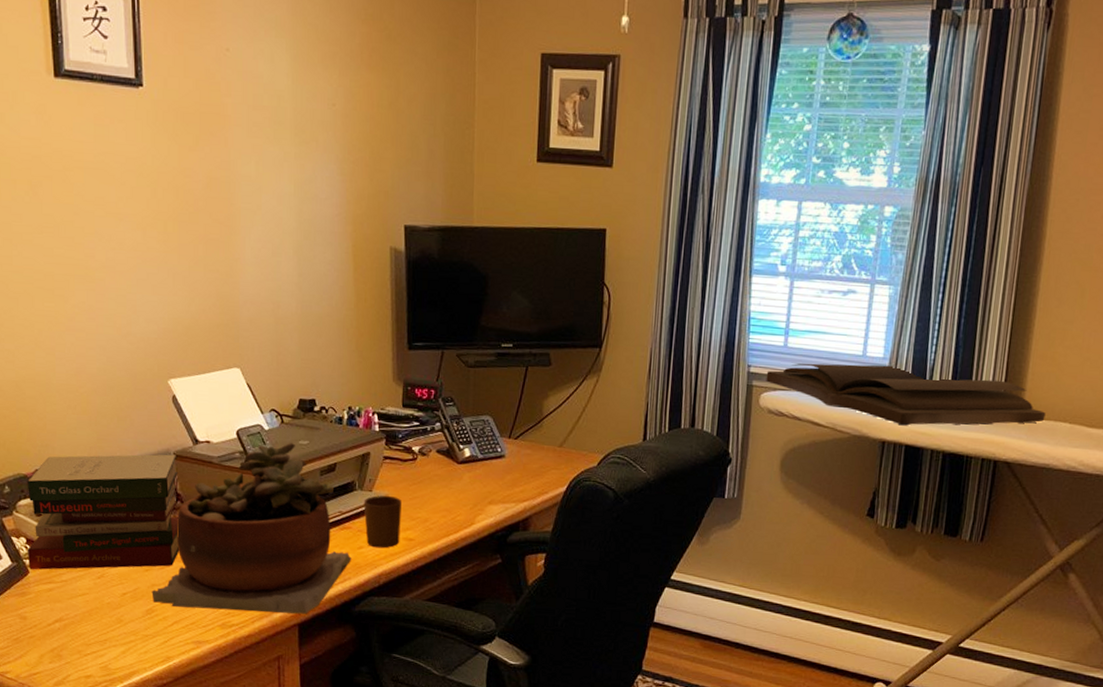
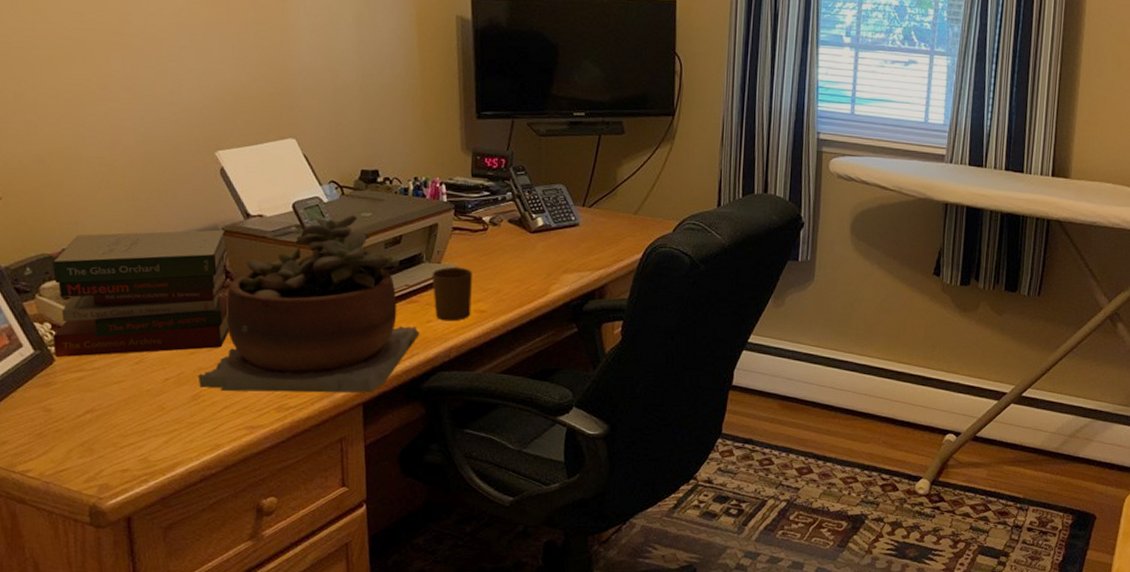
towel: present [766,363,1046,425] -> none [835,130,1092,188]

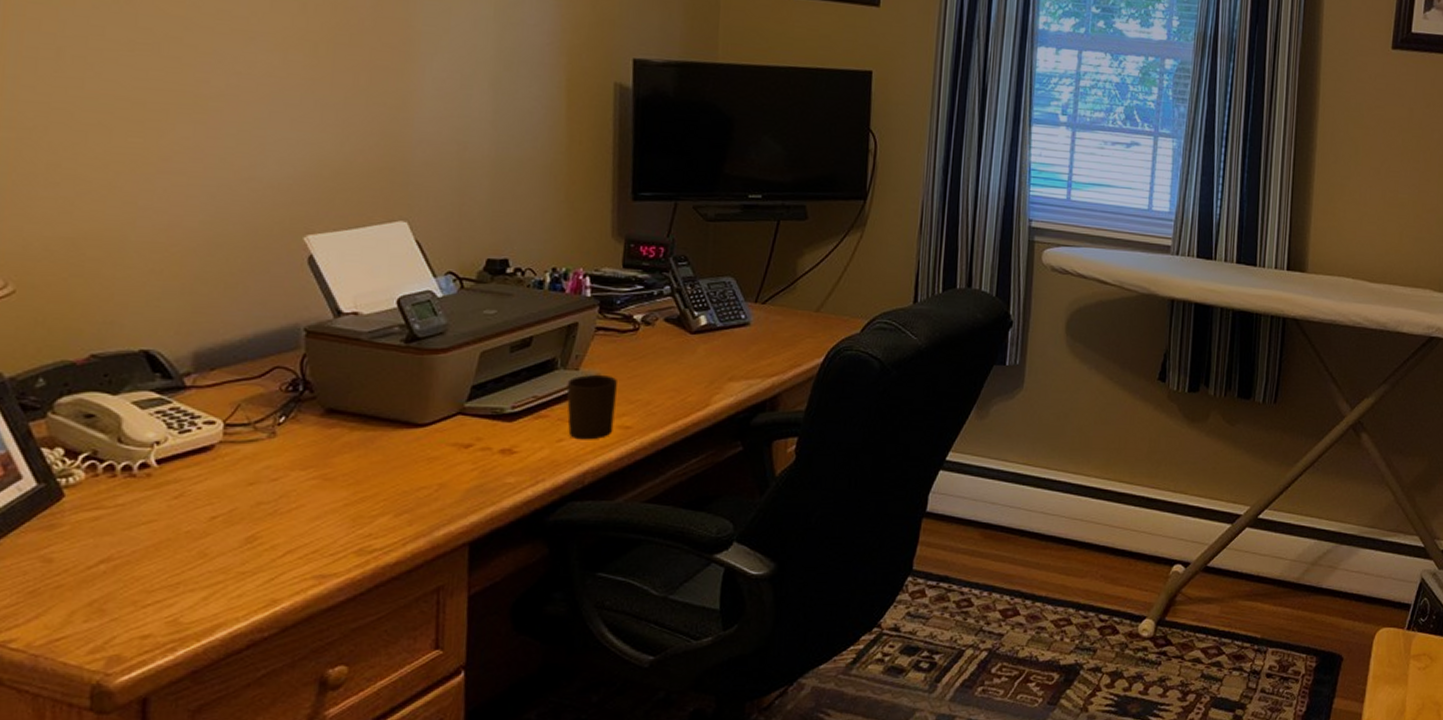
books: present [53,229,230,358] -> none [64,330,310,492]
succulent plant: present [198,214,420,393] -> none [255,311,548,531]

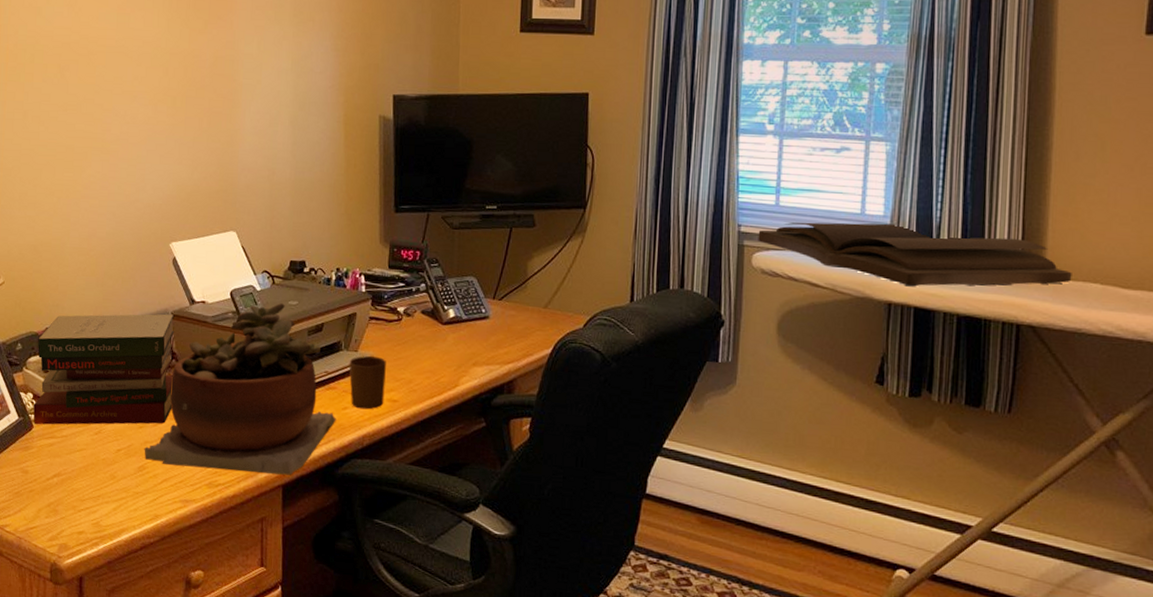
books: none [64,330,310,492] -> present [33,314,175,425]
succulent plant: none [255,311,548,531] -> present [144,302,336,475]
towel: none [1048,217,1330,282] -> present [758,222,1072,286]

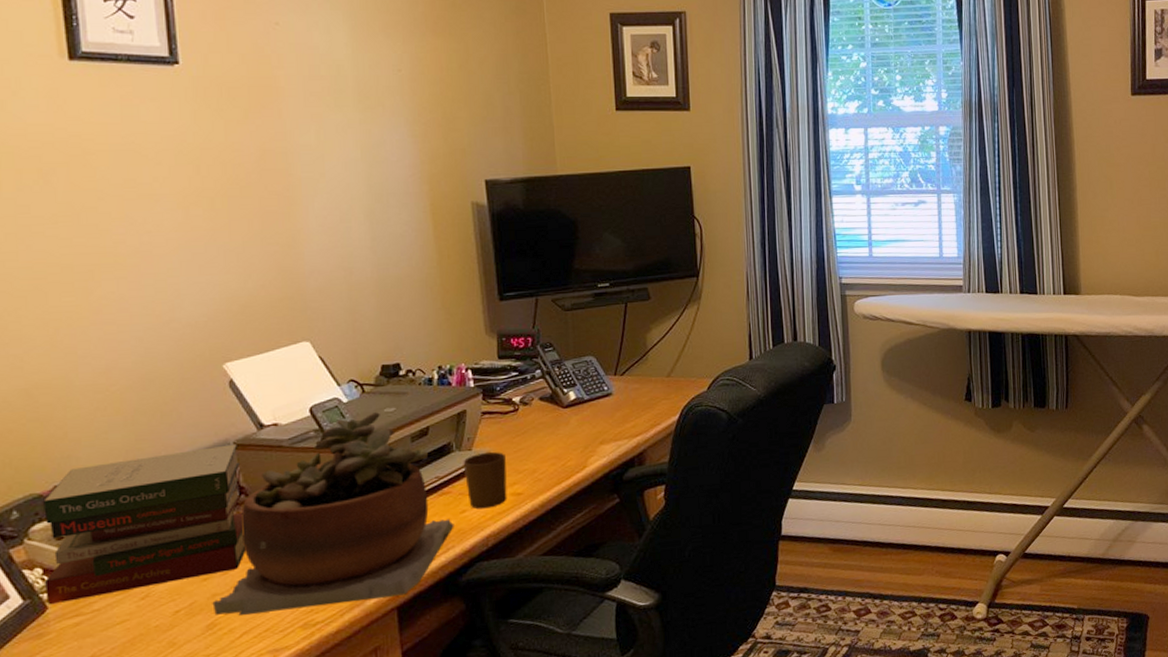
towel: present [758,222,1072,286] -> none [857,263,1100,314]

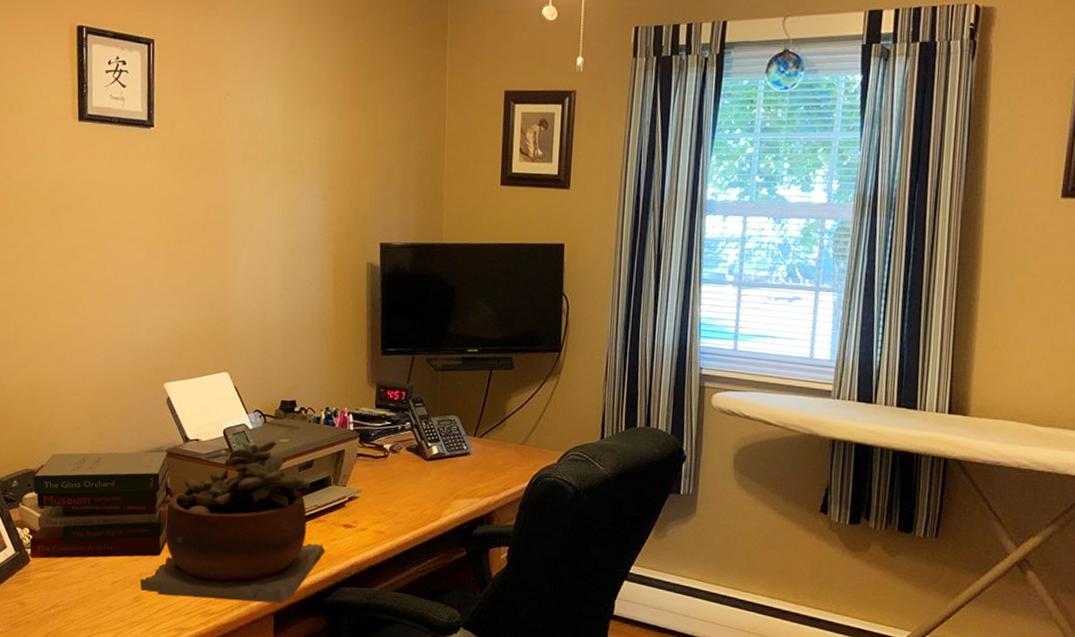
mug: present [463,452,507,509] -> none [337,490,373,541]

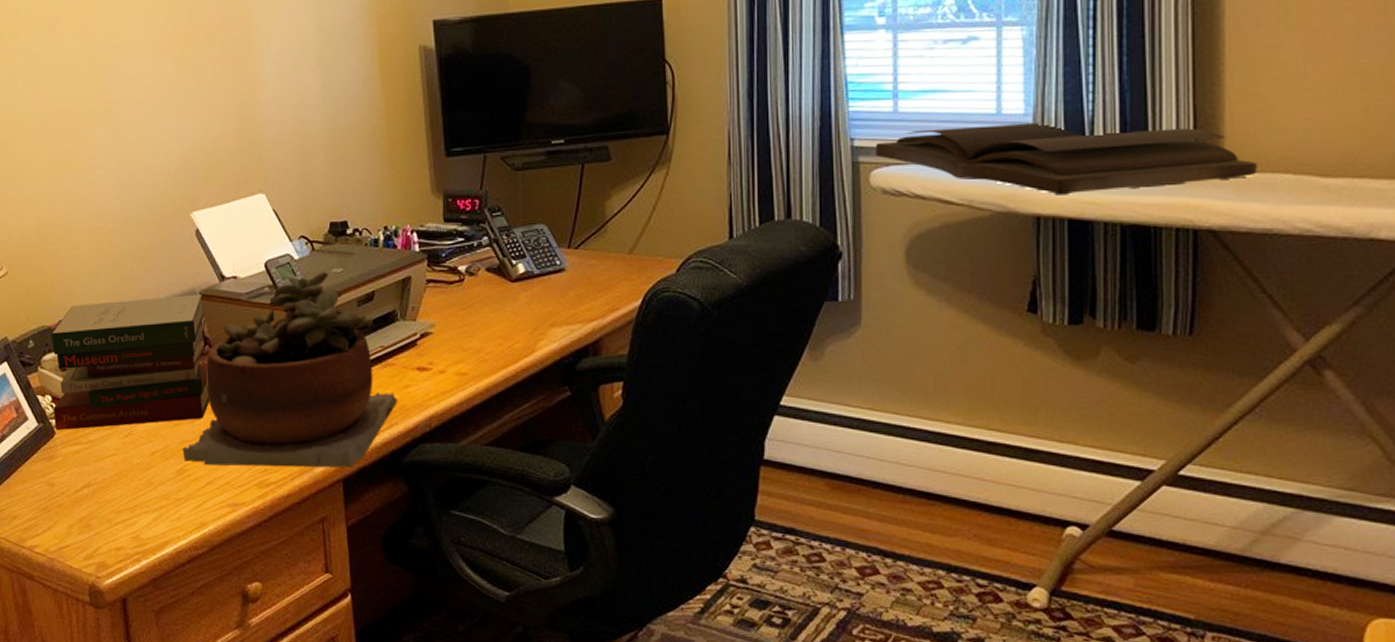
towel: none [717,365,993,424] -> present [875,122,1258,194]

